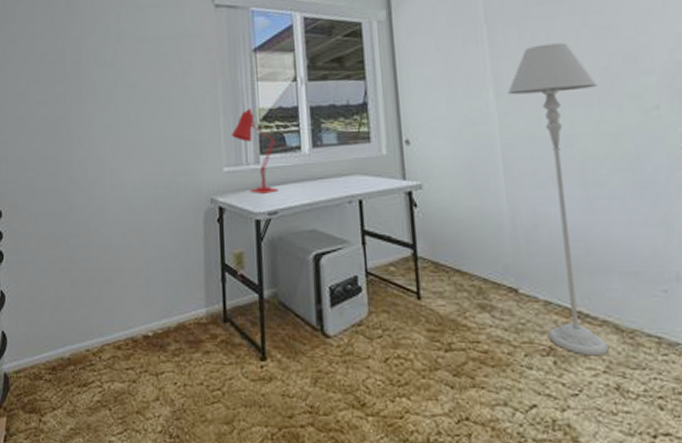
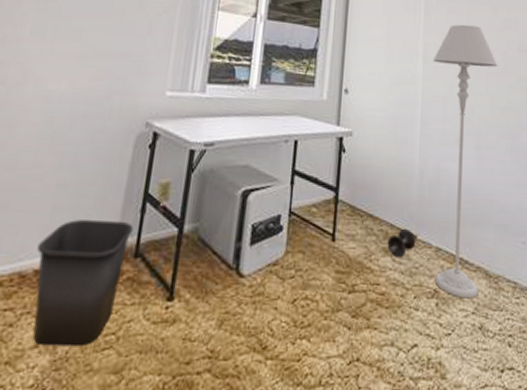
waste bin: none [141,291,218,400] -> present [33,220,134,347]
desk lamp: present [232,109,278,194] -> none [182,36,225,124]
dumbbell: none [482,282,518,314] -> present [387,228,416,258]

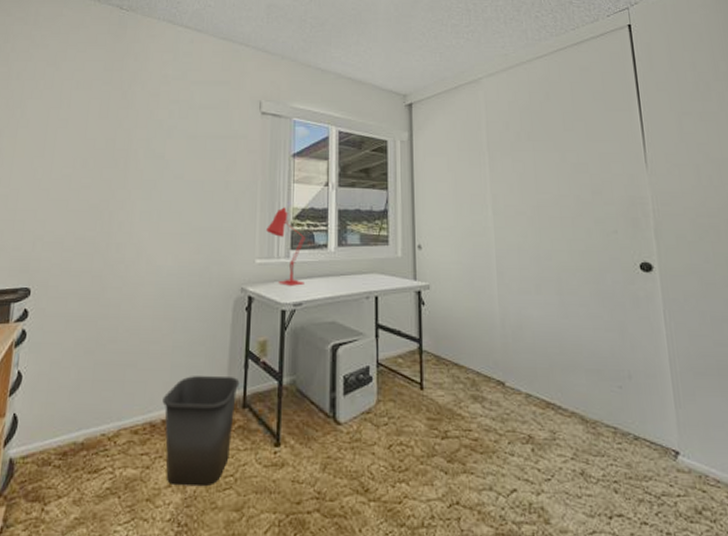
desk lamp: none [182,36,225,124] -> present [266,207,305,286]
dumbbell: present [387,228,416,258] -> none [475,375,505,405]
floor lamp: present [432,24,498,299] -> none [502,173,576,444]

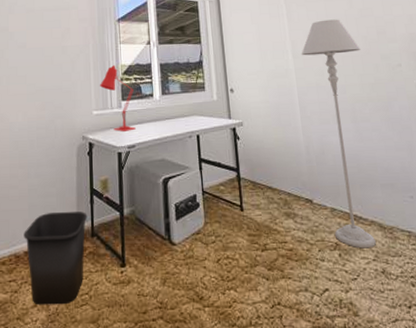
floor lamp: none [502,173,576,444] -> present [301,19,376,249]

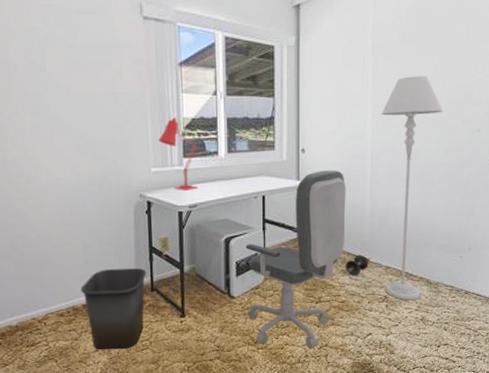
office chair: none [184,108,284,308] -> present [246,170,346,349]
dumbbell: none [287,195,313,220] -> present [345,254,369,276]

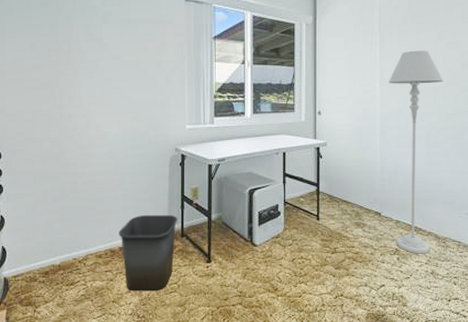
desk lamp: present [159,117,198,191] -> none [194,82,226,146]
office chair: present [246,170,346,349] -> none [267,131,359,298]
dumbbell: present [345,254,369,276] -> none [358,208,380,229]

